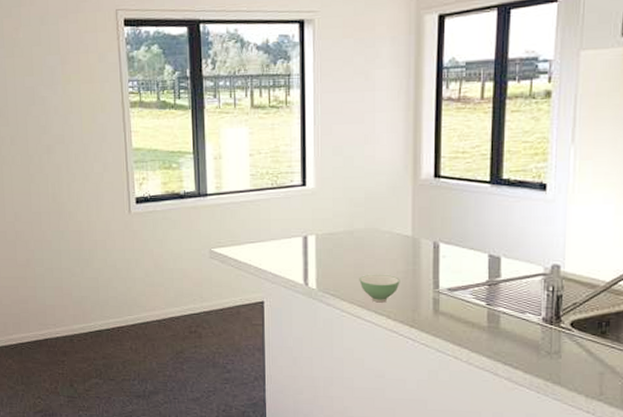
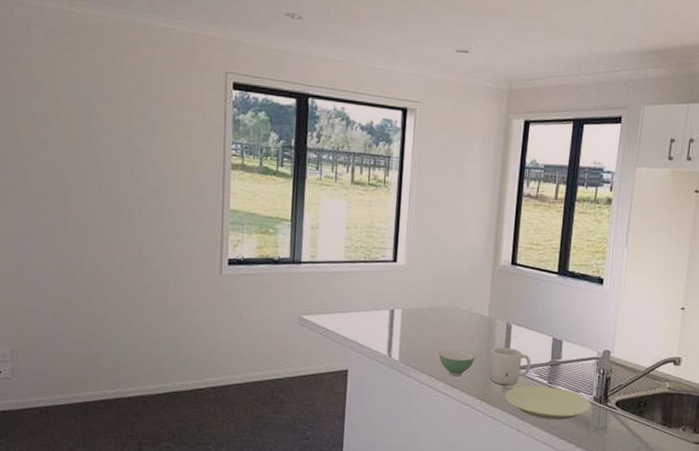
mug: none [416,269,465,310] -> present [489,347,531,386]
plate: none [436,309,541,345] -> present [504,386,592,420]

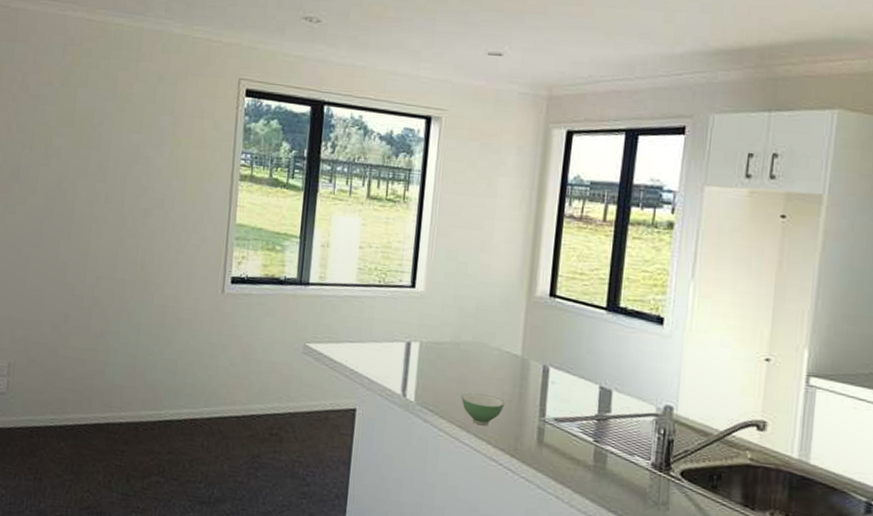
mug: present [489,347,531,386] -> none [521,393,573,441]
plate: present [504,386,592,420] -> none [539,442,650,489]

